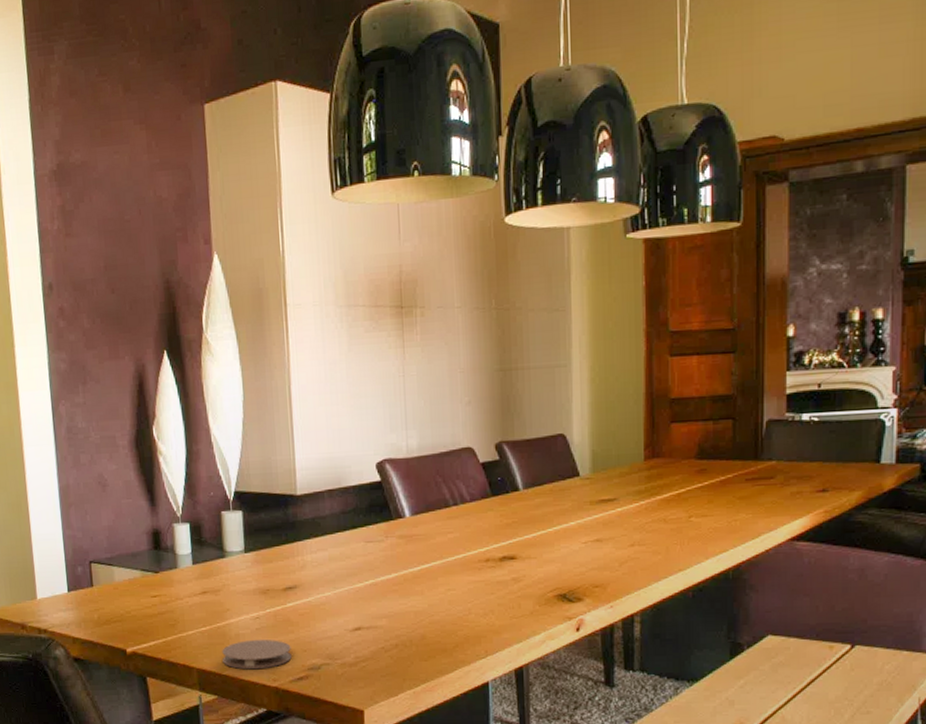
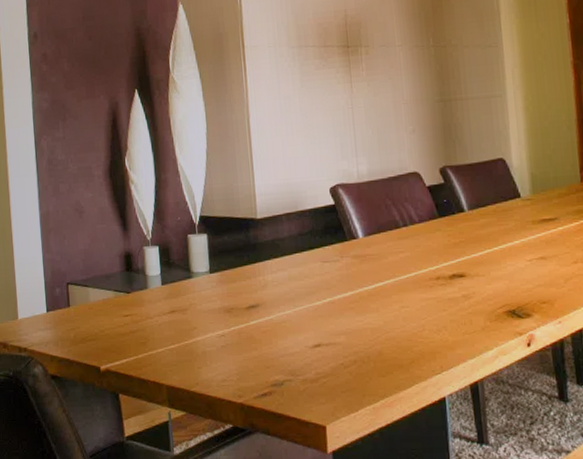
coaster: present [222,640,292,670] -> none [190,357,256,386]

